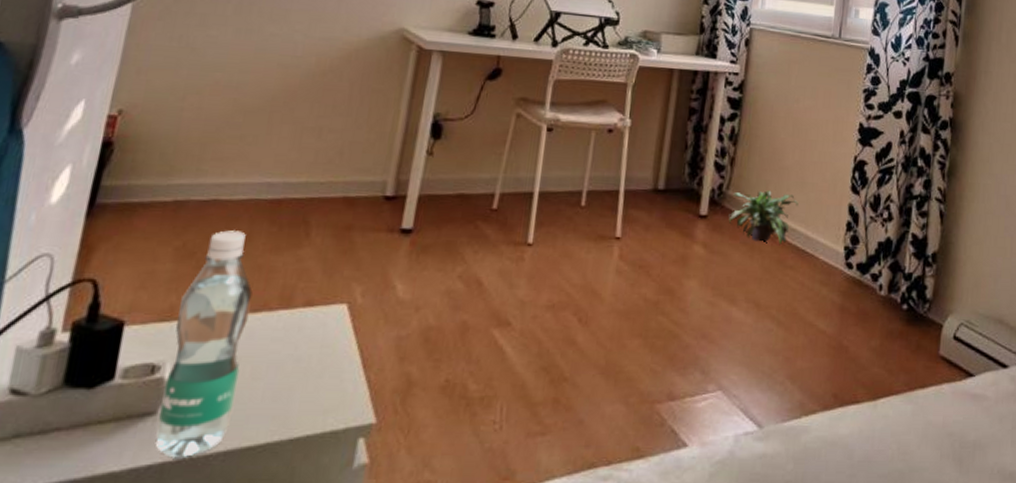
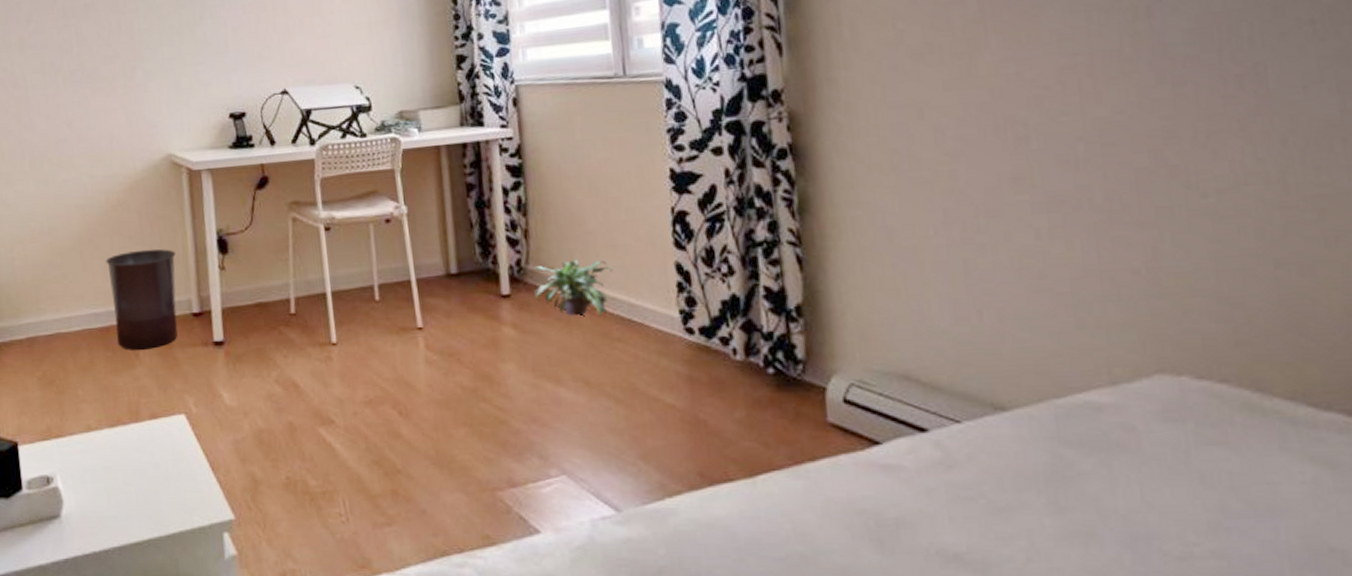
bottle: present [156,230,253,458] -> none [54,358,117,553]
waste bin: none [288,121,382,229] -> present [105,248,178,350]

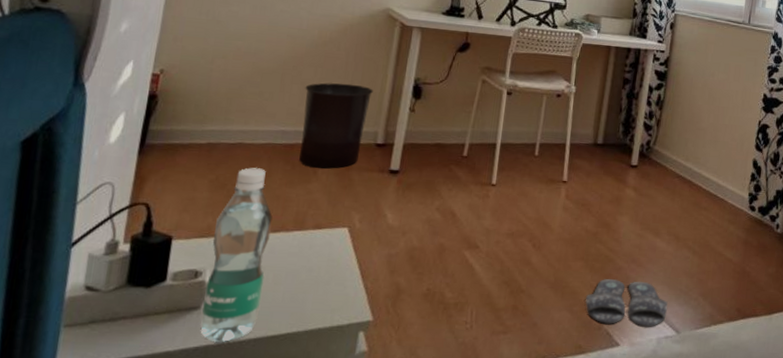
bottle: none [54,358,117,553] -> present [200,167,273,343]
slippers: none [480,446,596,506] -> present [585,278,668,327]
potted plant: present [533,259,613,317] -> none [654,146,712,191]

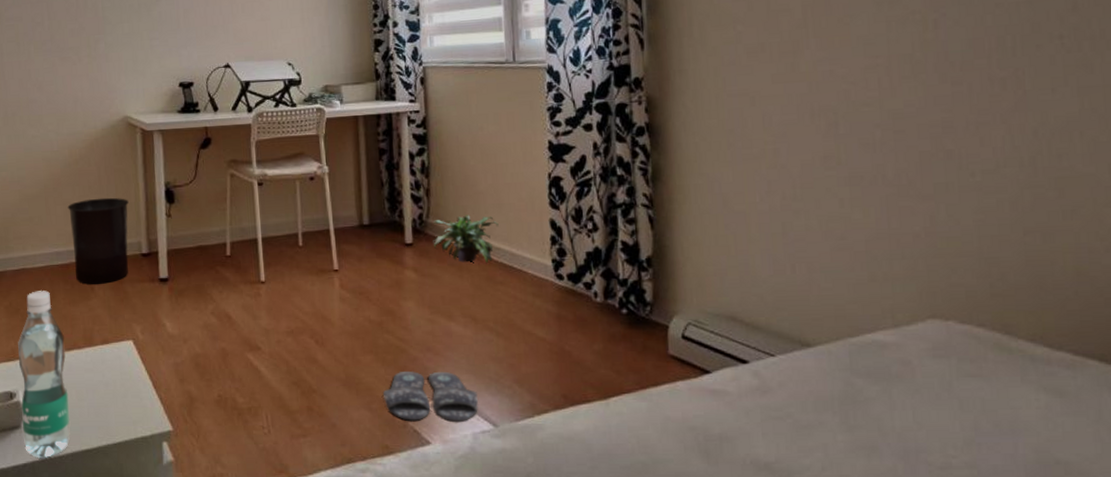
potted plant: none [654,146,712,191] -> present [433,215,499,264]

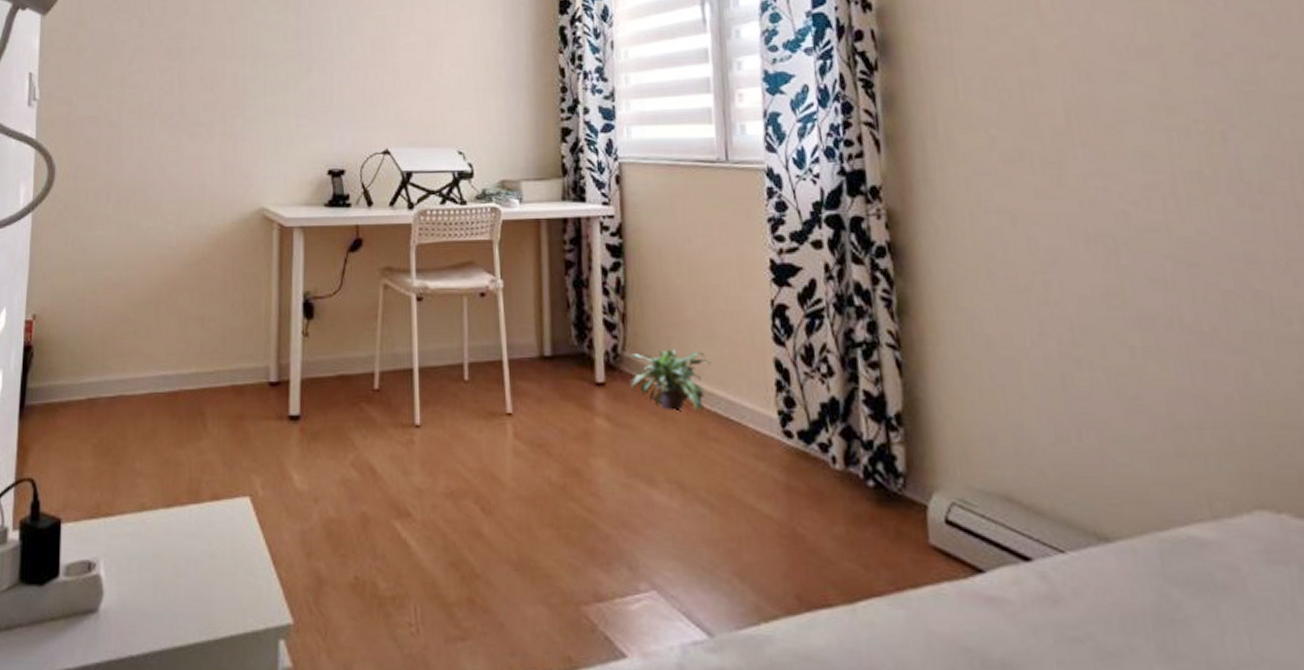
bottle: present [18,290,70,459] -> none [100,425,164,657]
waste bin: present [67,197,129,284] -> none [182,308,258,420]
slippers: present [382,370,478,422] -> none [565,553,688,628]

